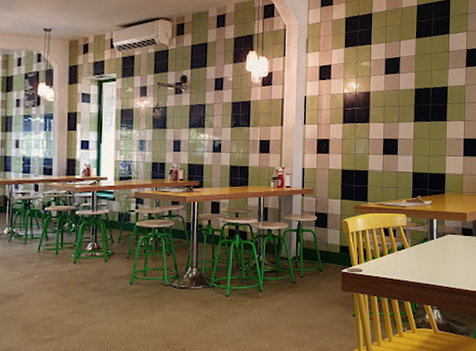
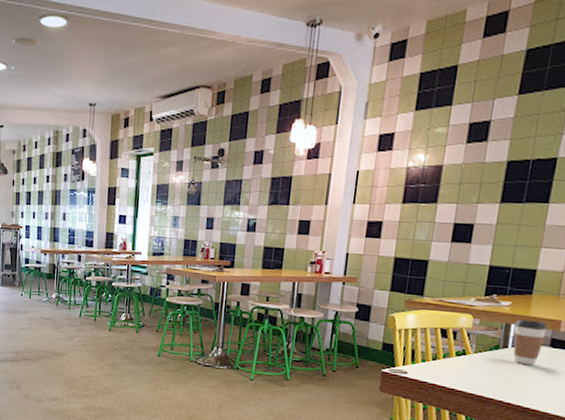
coffee cup: none [436,215,458,251] -> present [513,319,548,365]

